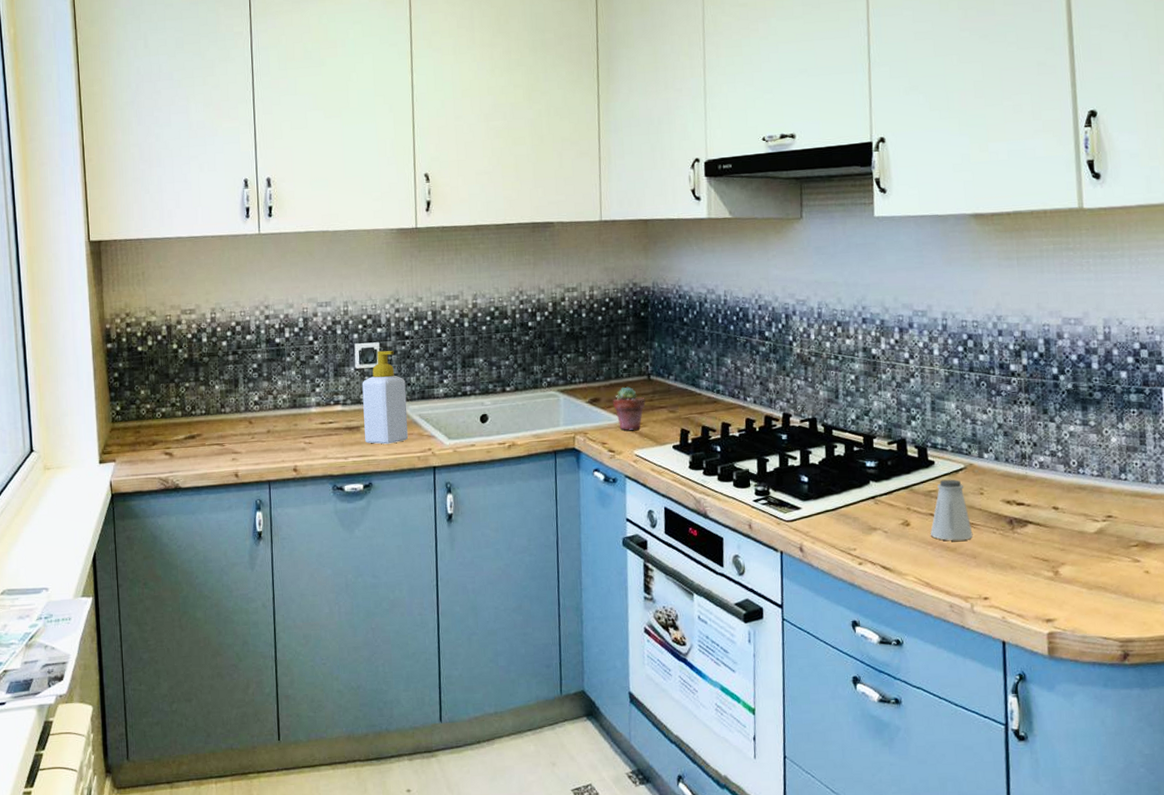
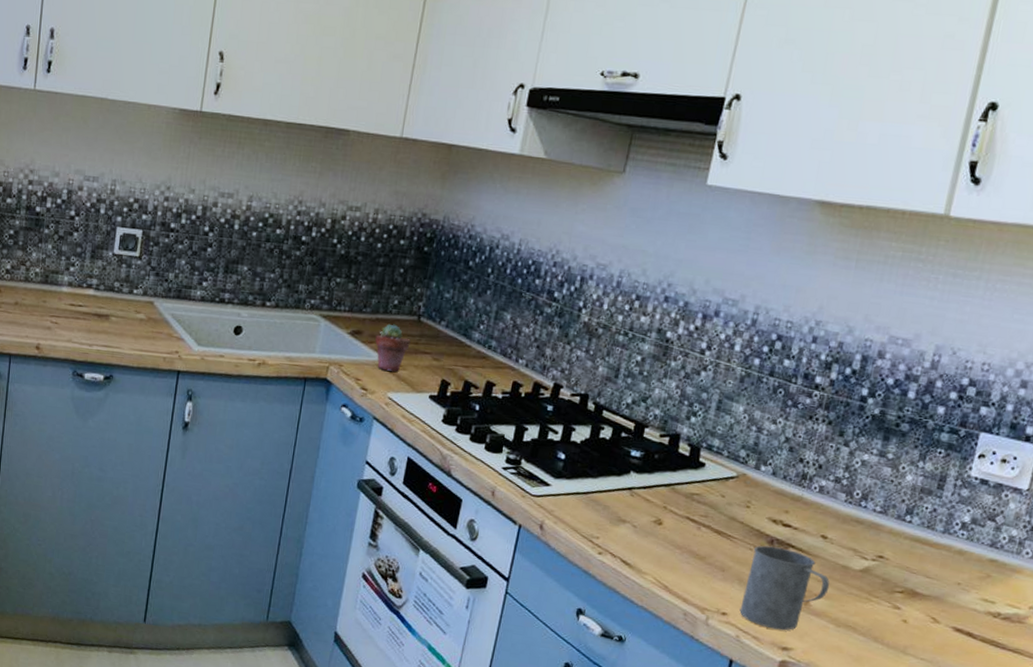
soap bottle: present [362,350,408,445] -> none [112,239,163,339]
saltshaker: present [930,479,973,541] -> none [681,484,731,551]
mug: none [996,525,1073,604] -> present [739,545,830,631]

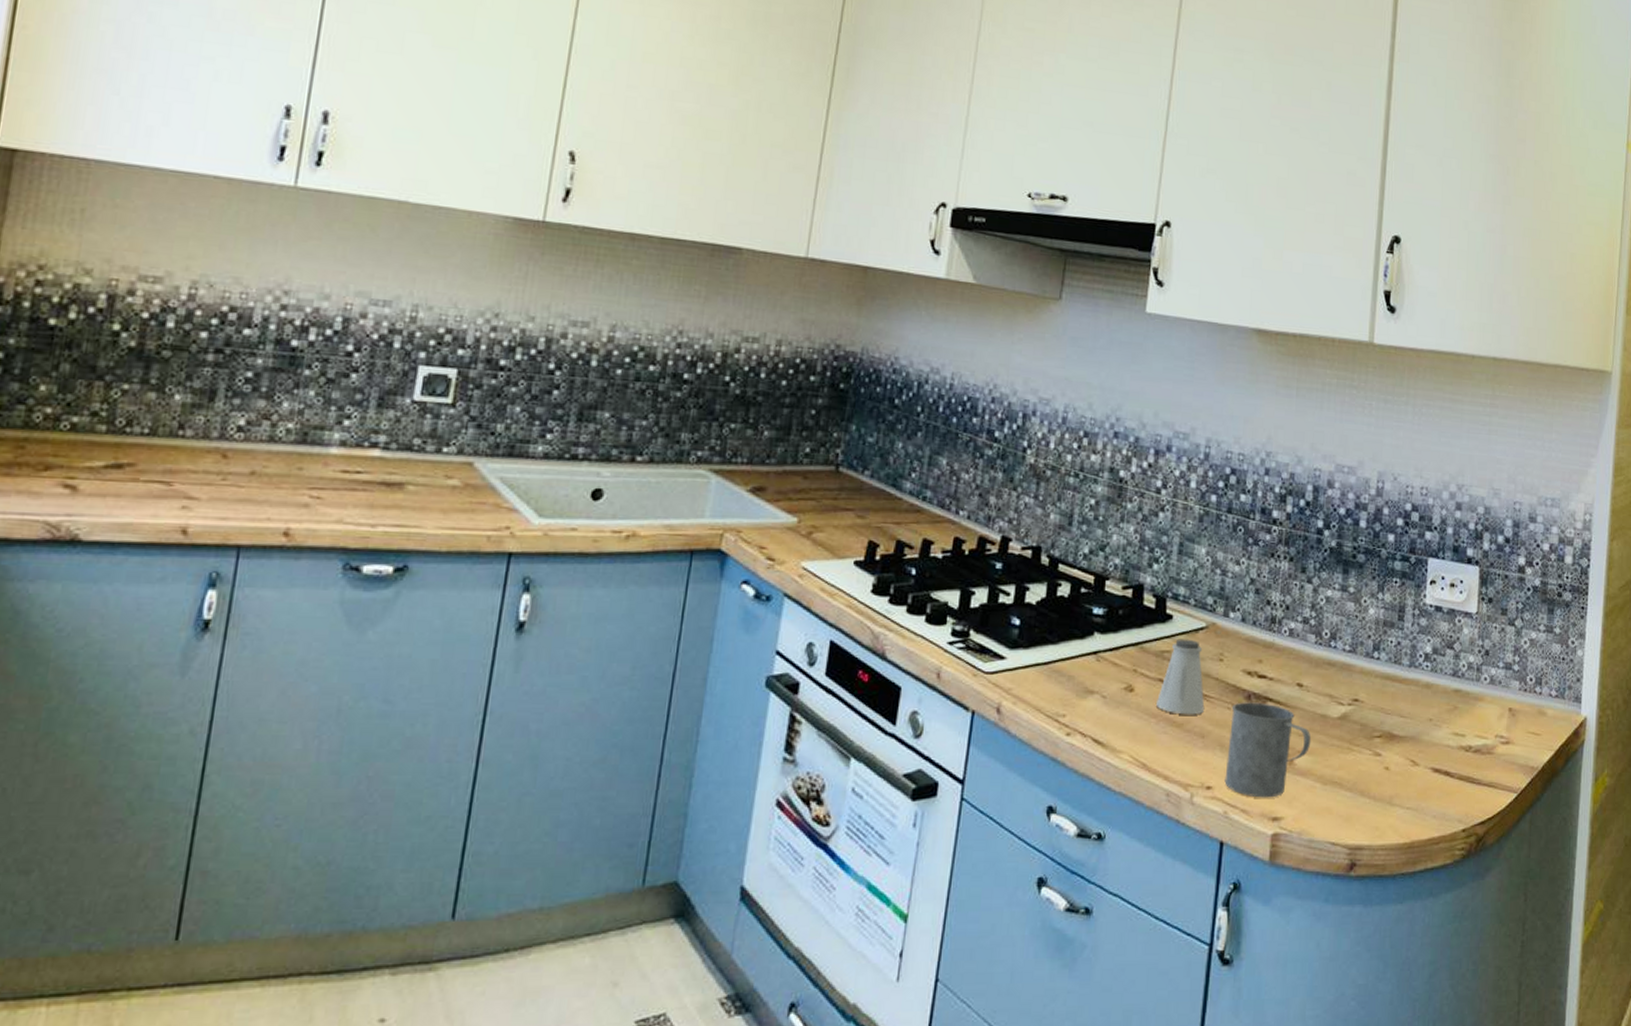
potted succulent: present [375,323,411,372] -> none [783,476,828,535]
saltshaker: none [681,484,731,551] -> present [1155,638,1205,715]

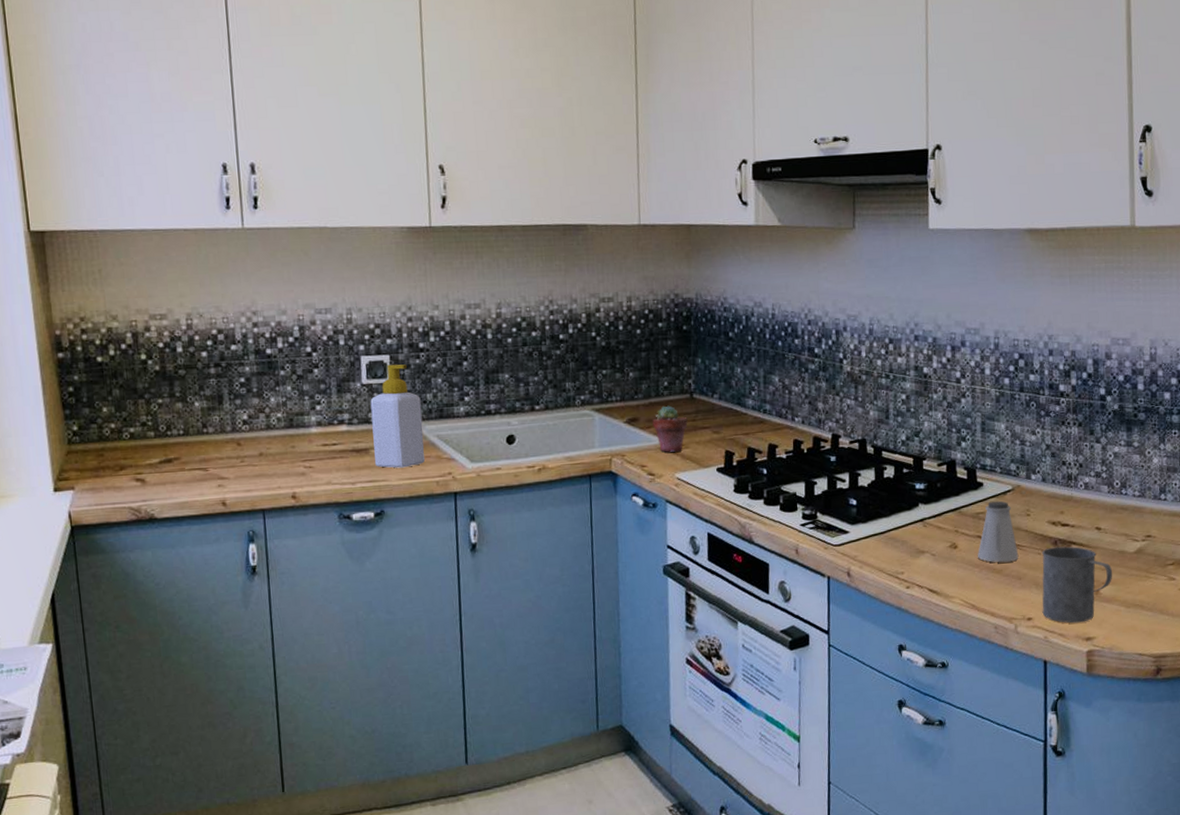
soap bottle: none [408,380,488,514] -> present [370,364,425,468]
potted succulent: none [783,476,828,535] -> present [652,405,688,452]

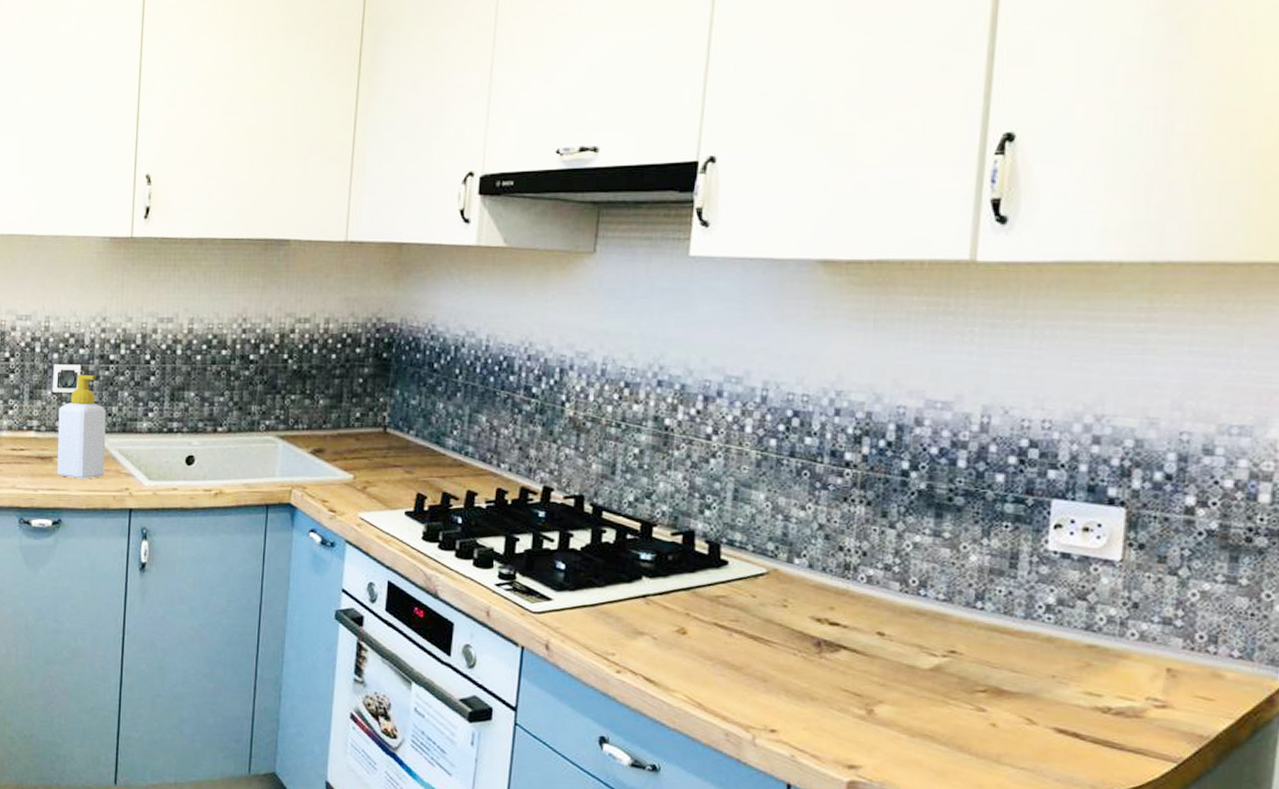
potted succulent: present [652,405,688,452] -> none [339,438,378,489]
saltshaker: present [977,500,1019,563] -> none [711,584,767,660]
mug: present [1041,546,1113,623] -> none [791,649,896,746]

